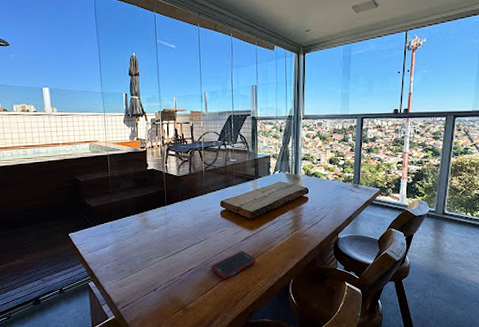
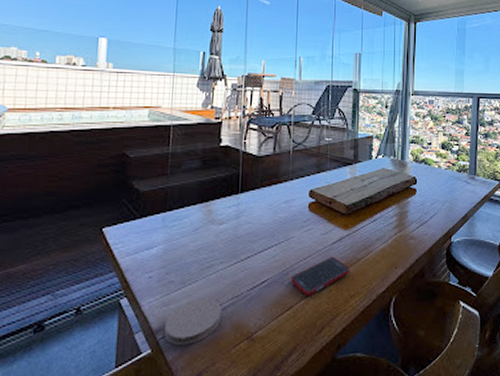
coaster: none [121,281,162,314] -> present [164,298,222,346]

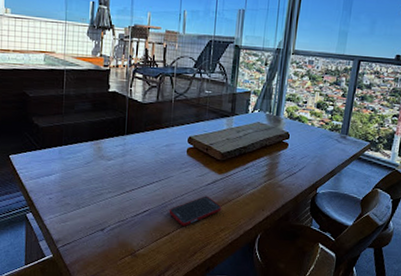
coaster: present [164,298,222,346] -> none [62,219,110,255]

